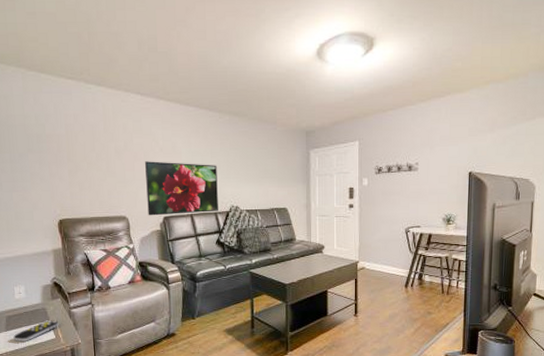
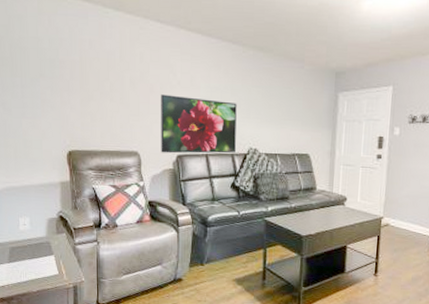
remote control: present [13,320,59,342] -> none [16,255,63,275]

